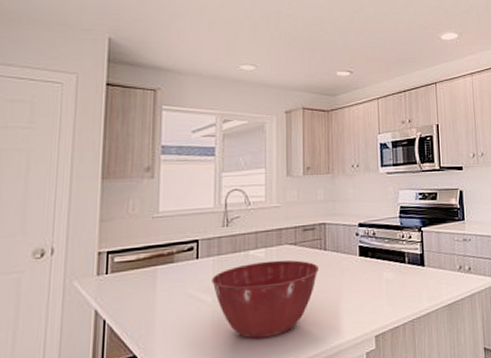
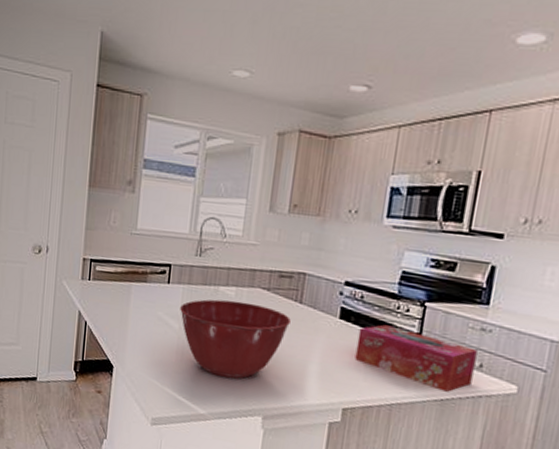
tissue box: none [376,252,466,297] -> present [354,324,478,392]

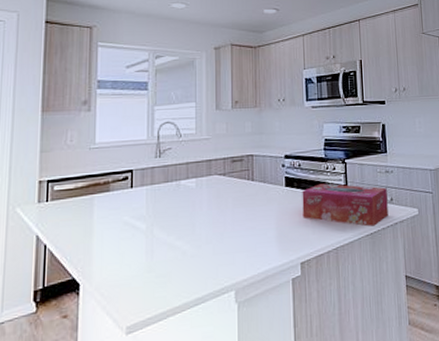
mixing bowl: present [180,299,291,379] -> none [145,189,246,265]

